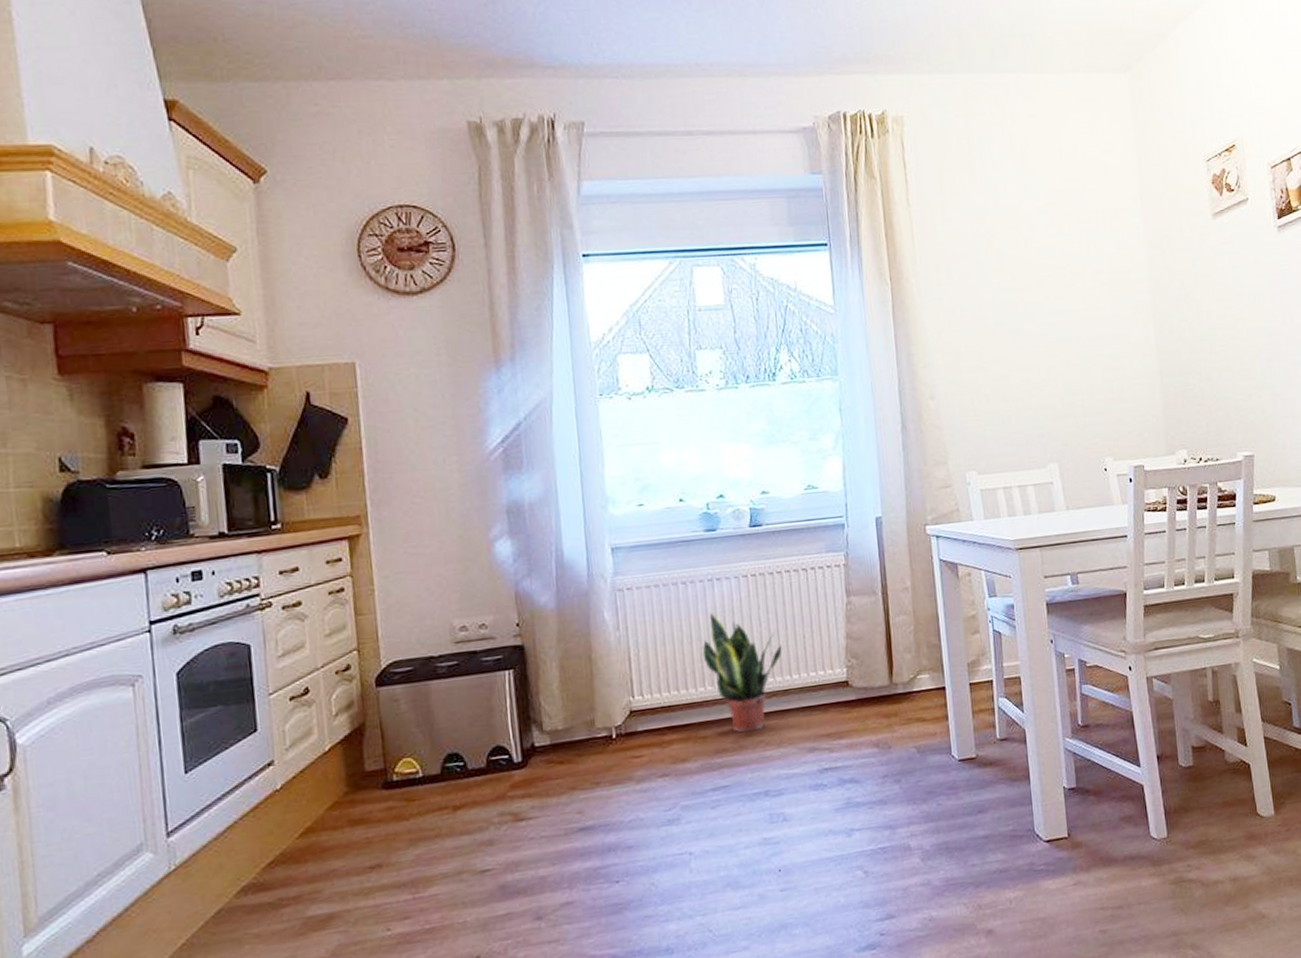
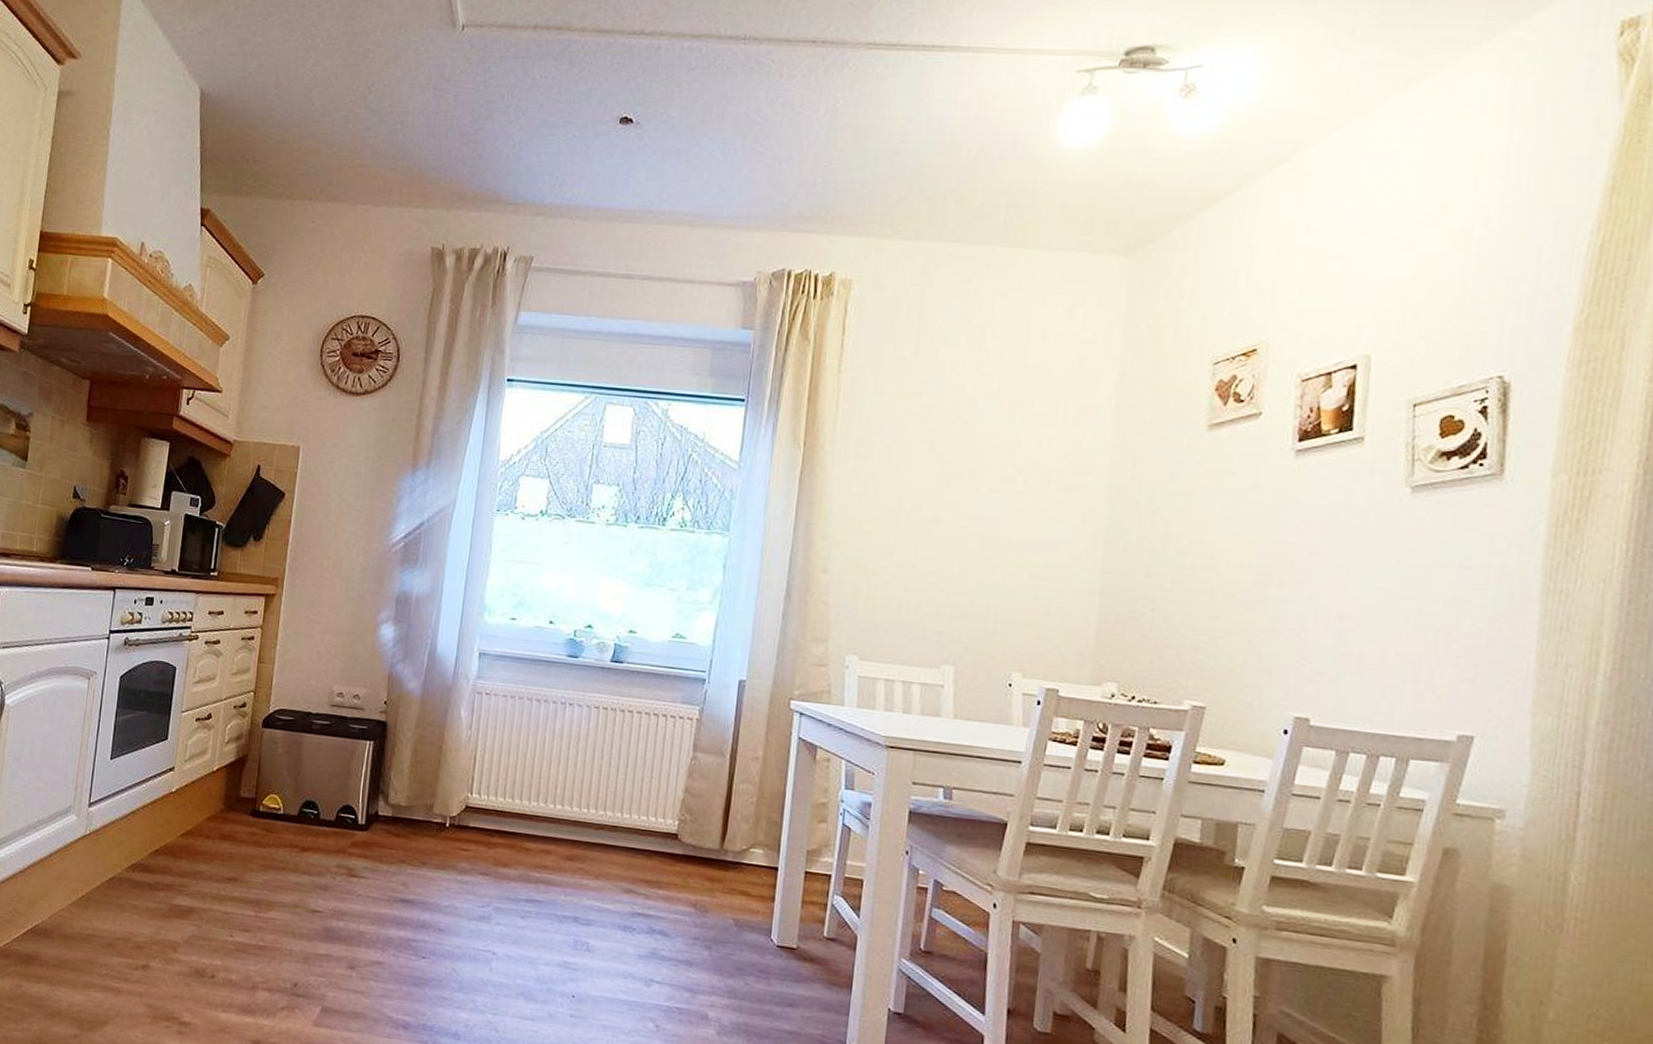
potted plant: present [702,613,782,733] -> none [542,734,619,858]

